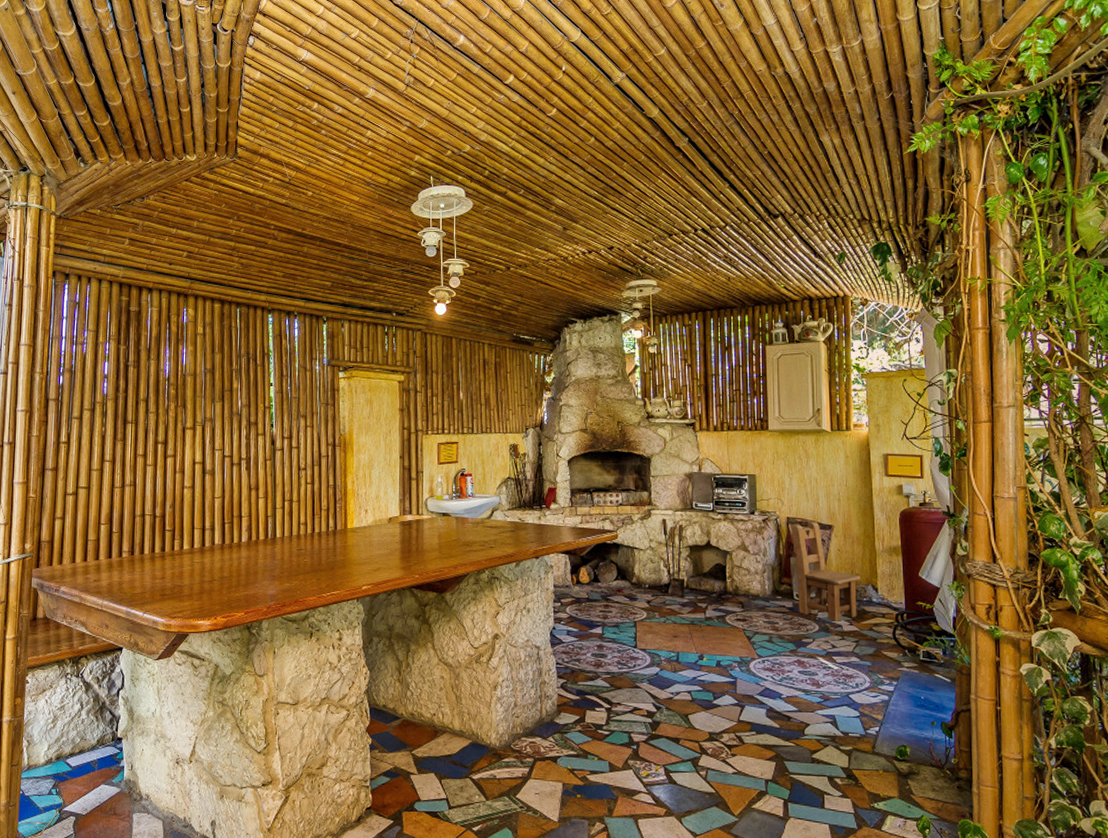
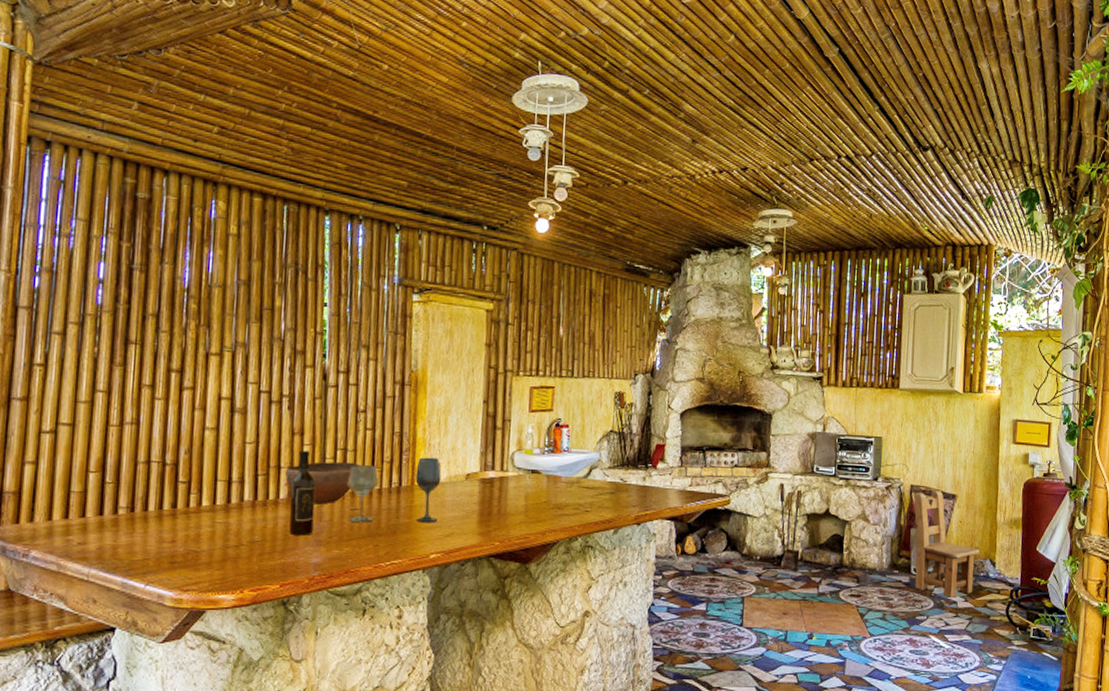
bowl: none [246,510,303,545] -> present [285,461,360,503]
wine bottle: none [249,503,270,572] -> present [289,451,316,535]
wine glass: none [294,512,319,560] -> present [347,464,379,522]
wineglass: none [348,505,368,560] -> present [415,457,442,523]

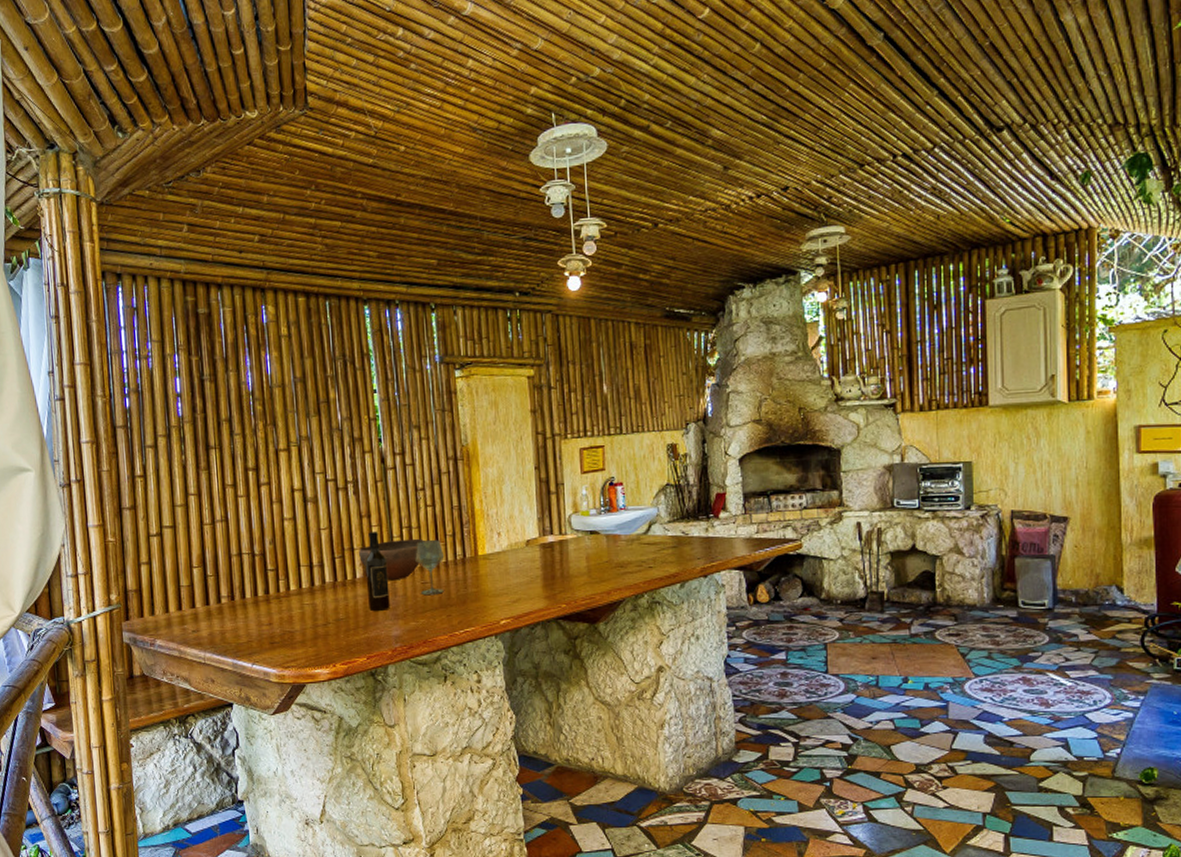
wineglass: present [415,457,442,523] -> none [477,527,504,591]
wooden chair: present [914,489,979,599] -> none [1016,513,1102,632]

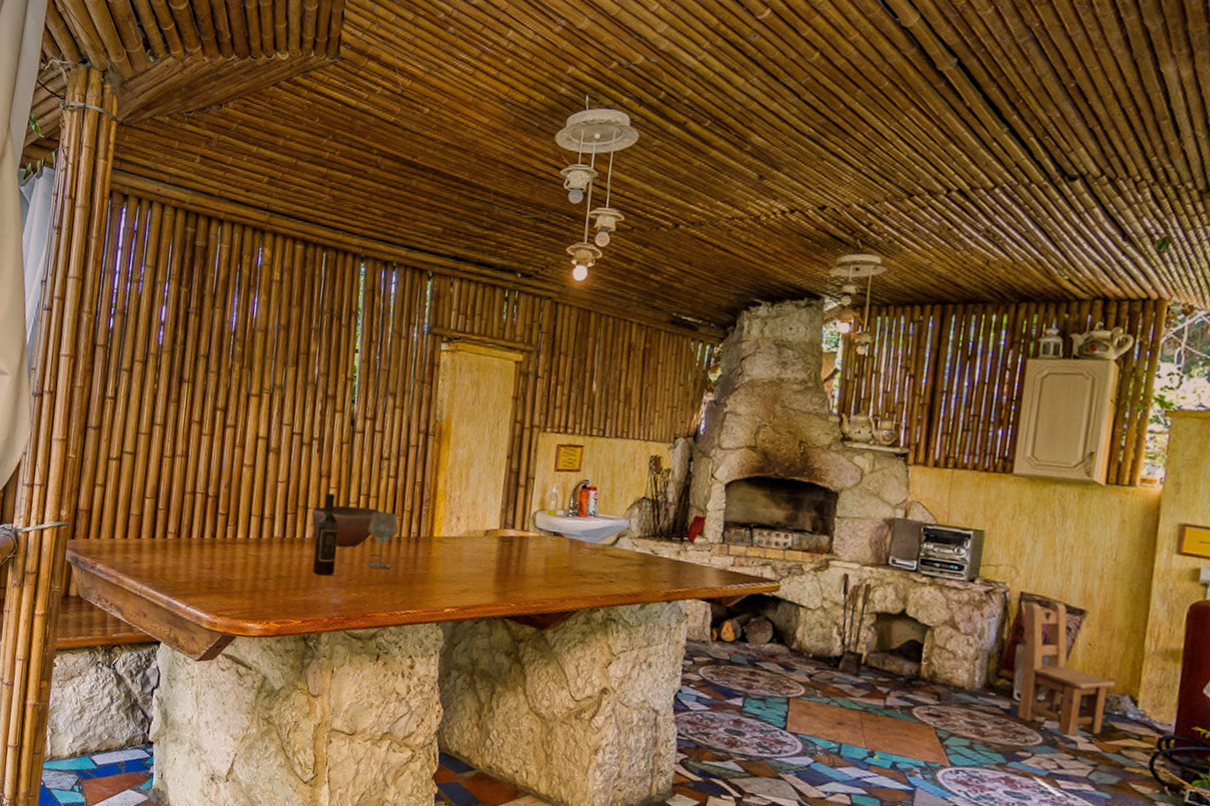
wooden chair: none [1016,513,1102,632] -> present [1017,600,1115,738]

